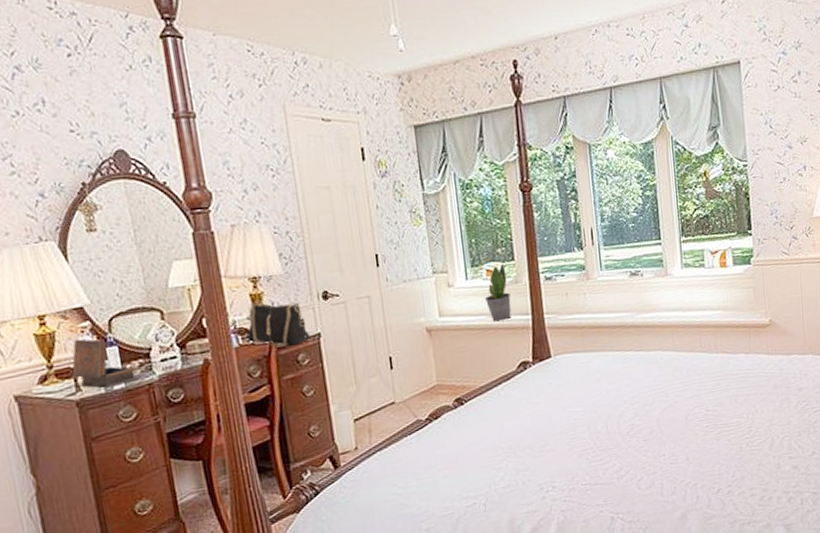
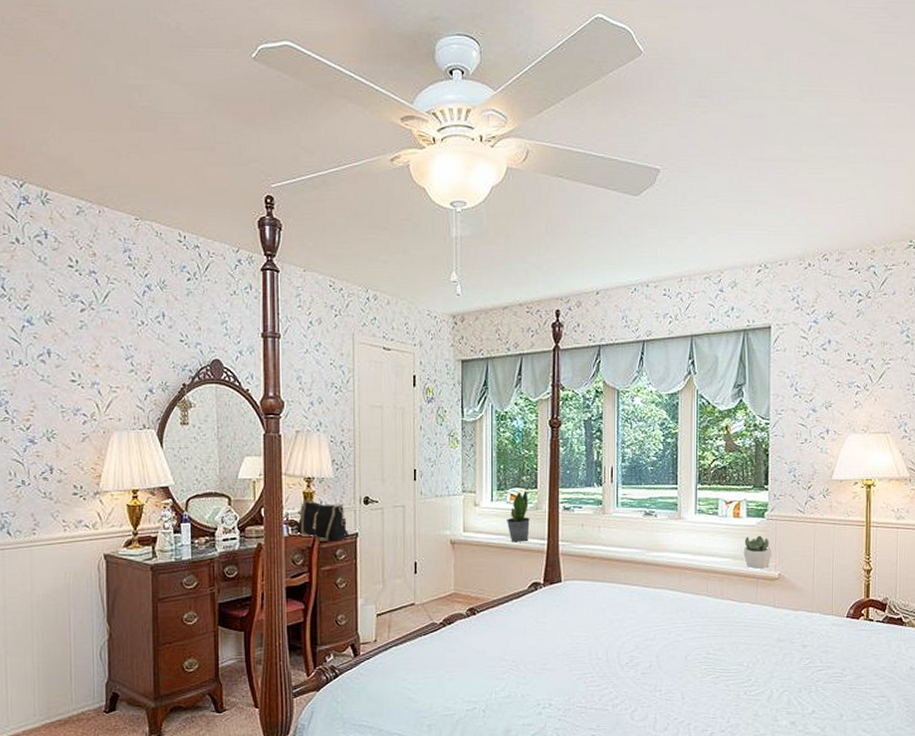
jewelry box: present [72,339,137,389] -> none [152,513,202,558]
succulent plant: none [733,283,761,319] -> present [743,535,771,569]

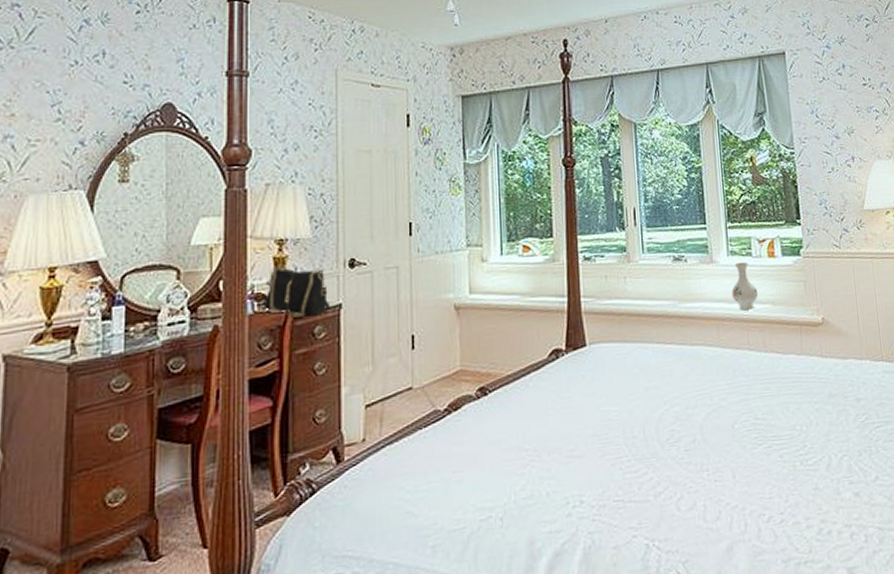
potted plant: present [507,490,530,542] -> none [520,240,546,303]
vase: none [696,520,720,562] -> present [731,261,758,311]
succulent plant: present [743,535,771,569] -> none [782,275,812,315]

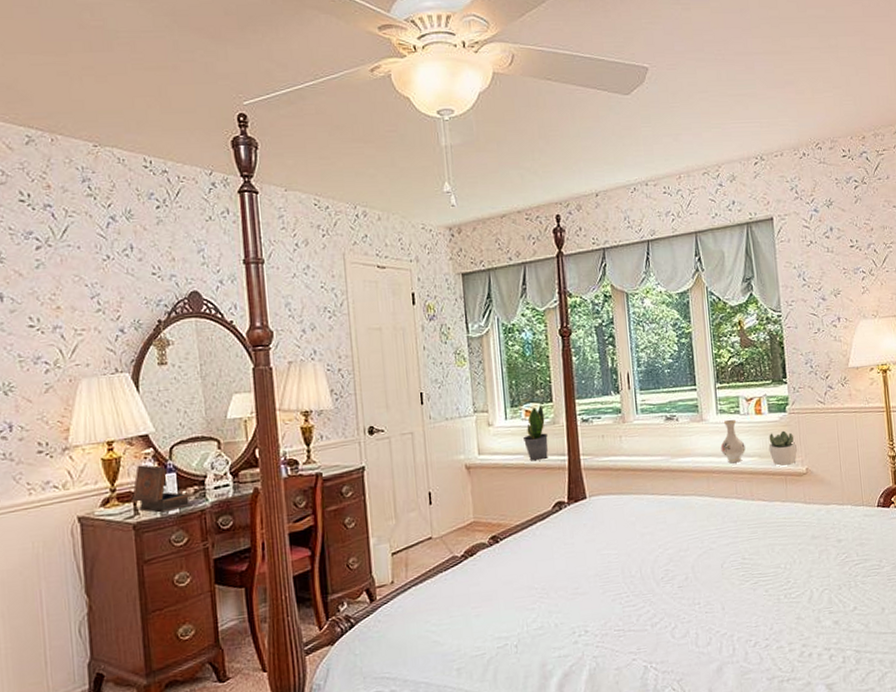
jewelry box: none [71,295,139,353] -> present [132,465,191,513]
handbag: present [265,267,331,317] -> none [296,435,356,479]
potted plant: none [520,240,546,303] -> present [523,405,548,461]
succulent plant: none [782,275,812,315] -> present [768,430,797,466]

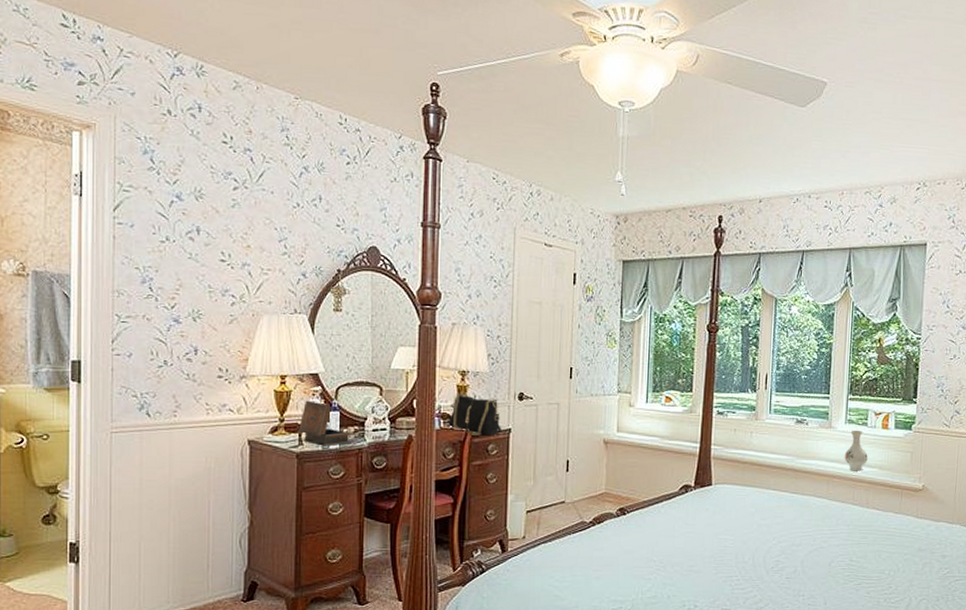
handbag: none [296,435,356,479] -> present [449,393,503,436]
potted plant: present [523,405,548,461] -> none [661,393,684,445]
succulent plant: present [768,430,797,466] -> none [890,447,917,480]

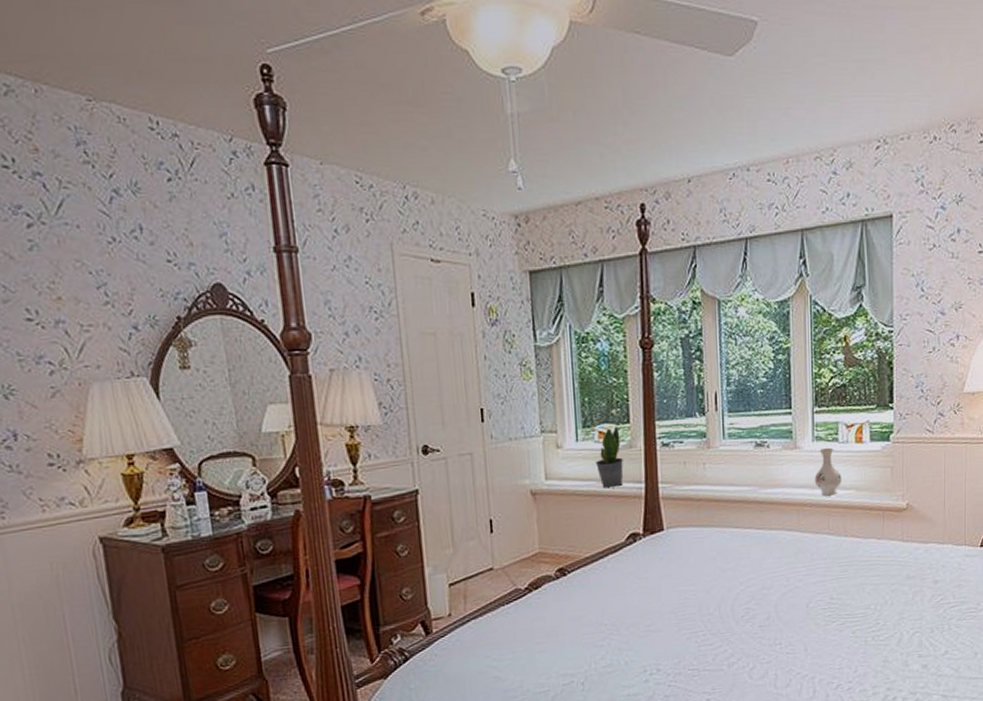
jewelry box: present [299,400,350,446] -> none [159,482,225,535]
handbag: present [449,393,503,436] -> none [342,453,408,503]
potted plant: none [661,393,684,445] -> present [596,426,623,488]

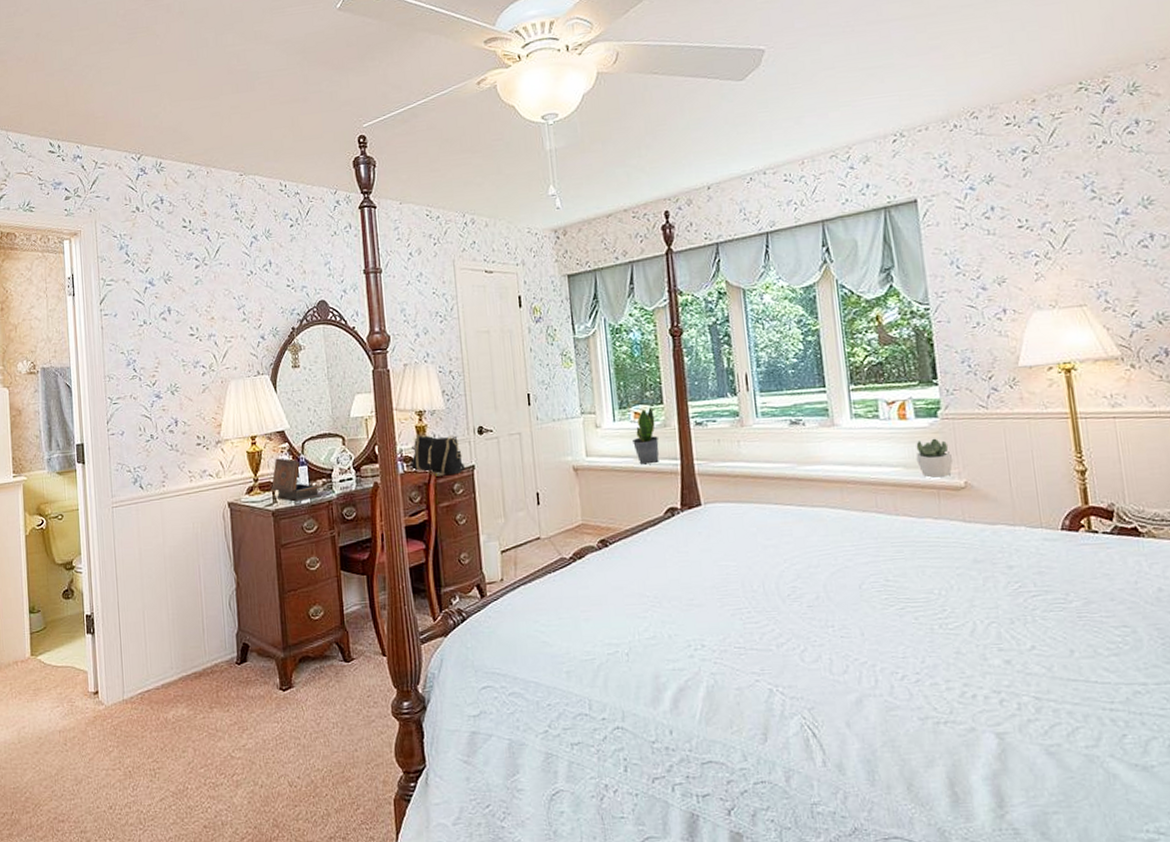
jewelry box: none [159,482,225,535] -> present [271,458,320,502]
handbag: none [342,453,408,503] -> present [412,434,466,476]
vase: present [814,447,842,496] -> none [856,424,887,474]
succulent plant: none [867,461,898,500] -> present [916,438,952,478]

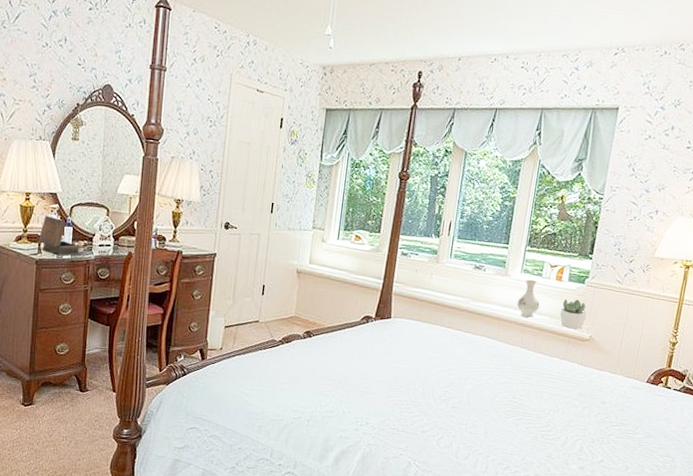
handbag: present [412,434,466,476] -> none [163,219,209,259]
potted plant: present [633,407,659,465] -> none [349,233,371,280]
vase: none [856,424,887,474] -> present [517,279,540,318]

